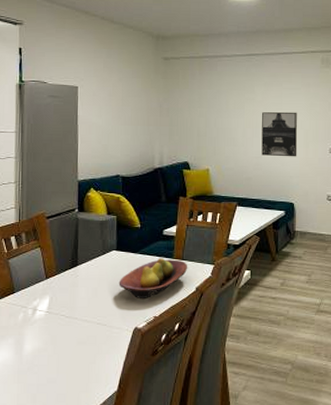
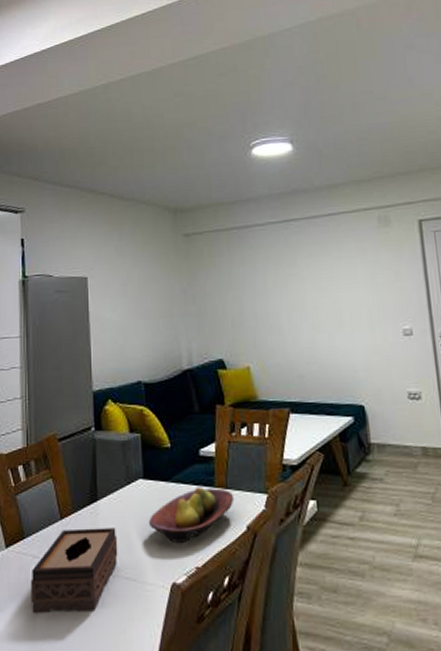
tissue box: none [18,286,93,349] -> present [30,527,118,614]
wall art: present [261,111,298,157] -> none [310,286,361,345]

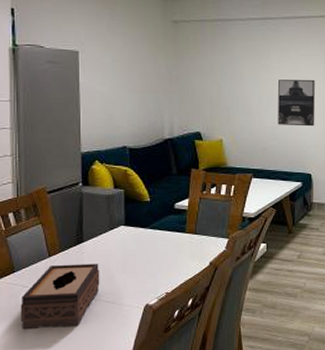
fruit bowl: present [148,487,235,543] -> none [127,233,201,275]
wall art: none [310,286,361,345] -> present [278,79,315,127]

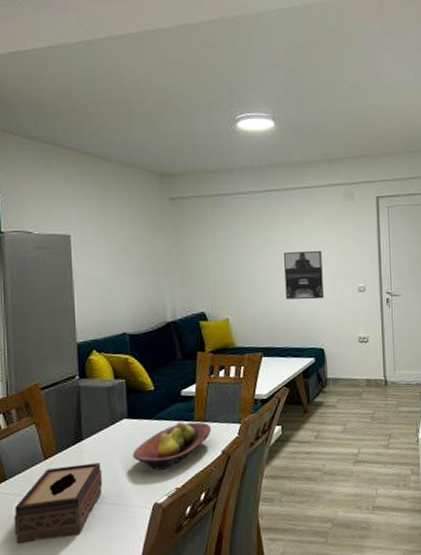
fruit bowl: none [127,233,201,275] -> present [132,422,212,470]

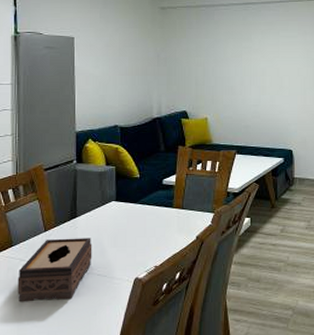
fruit bowl: present [132,422,212,470] -> none [118,208,188,249]
wall art: present [284,250,325,300] -> none [259,59,295,105]

